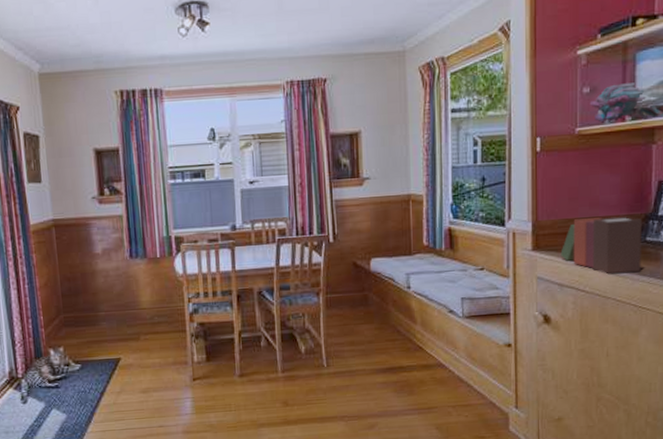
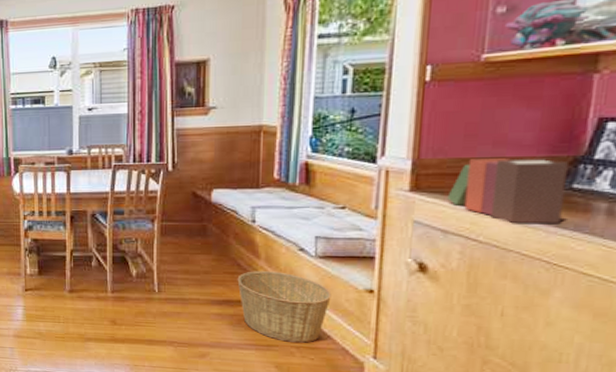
basket: none [398,334,478,403] -> present [237,271,332,343]

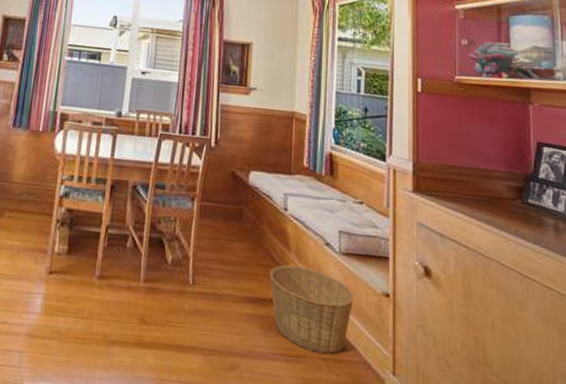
books: present [447,158,568,224] -> none [441,167,524,236]

